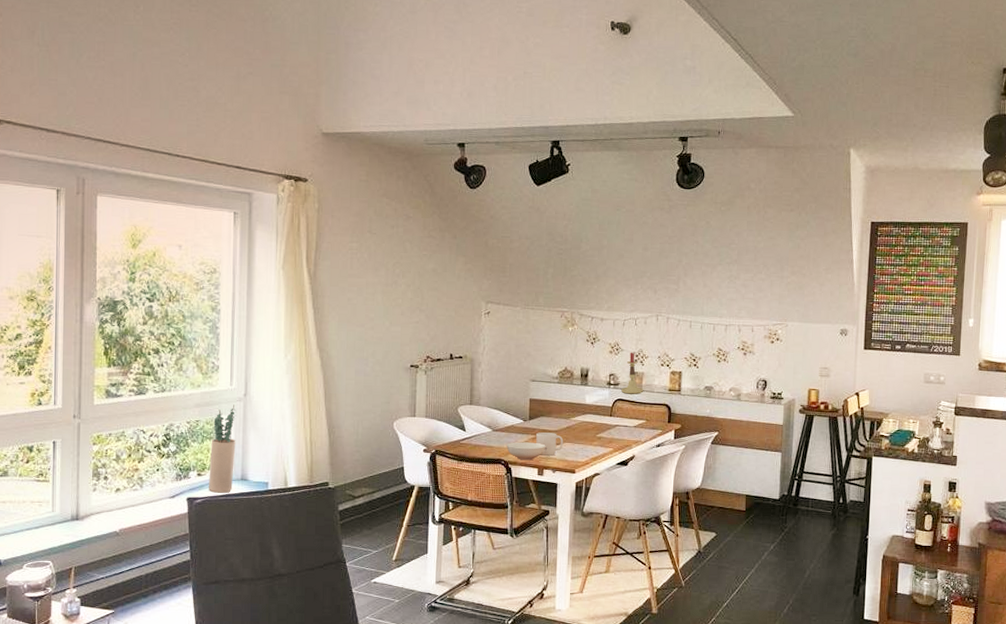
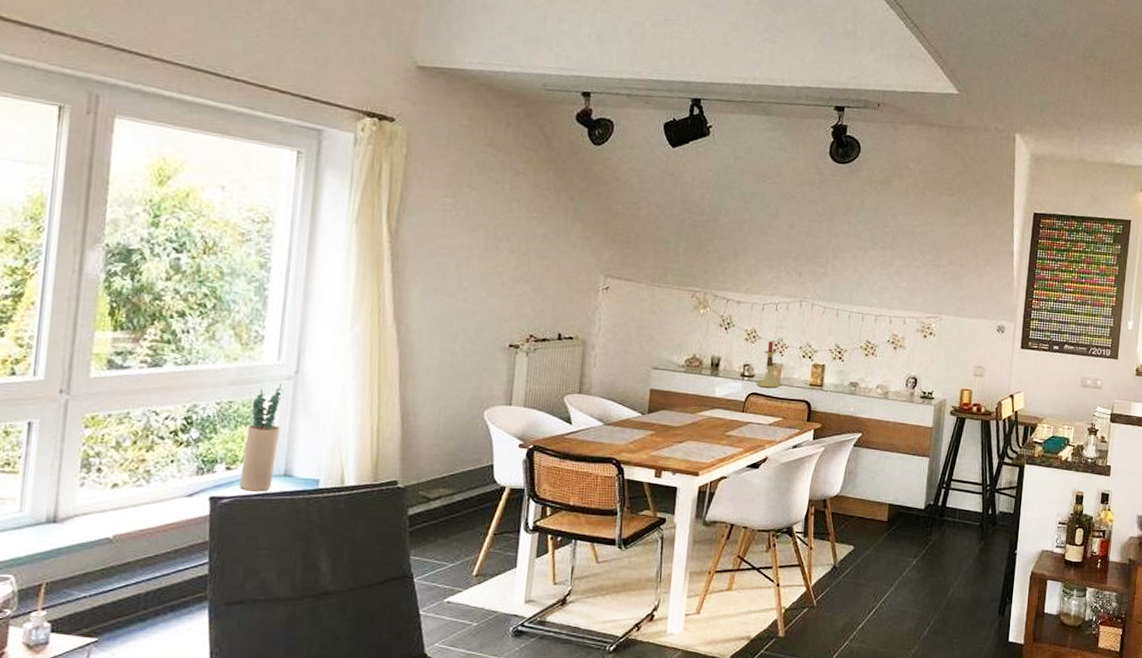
bowl: present [506,442,546,461] -> none [619,438,666,460]
mug: present [535,432,564,456] -> none [654,428,687,455]

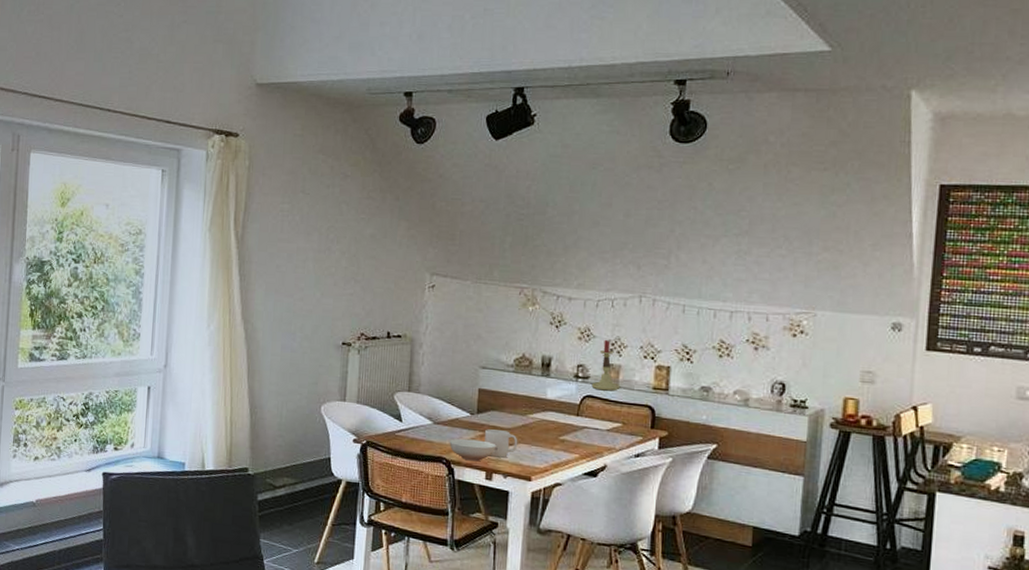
vase: present [240,383,284,492] -> none [124,375,156,471]
bowl: none [619,438,666,460] -> present [449,438,497,462]
mug: none [654,428,687,455] -> present [484,429,518,458]

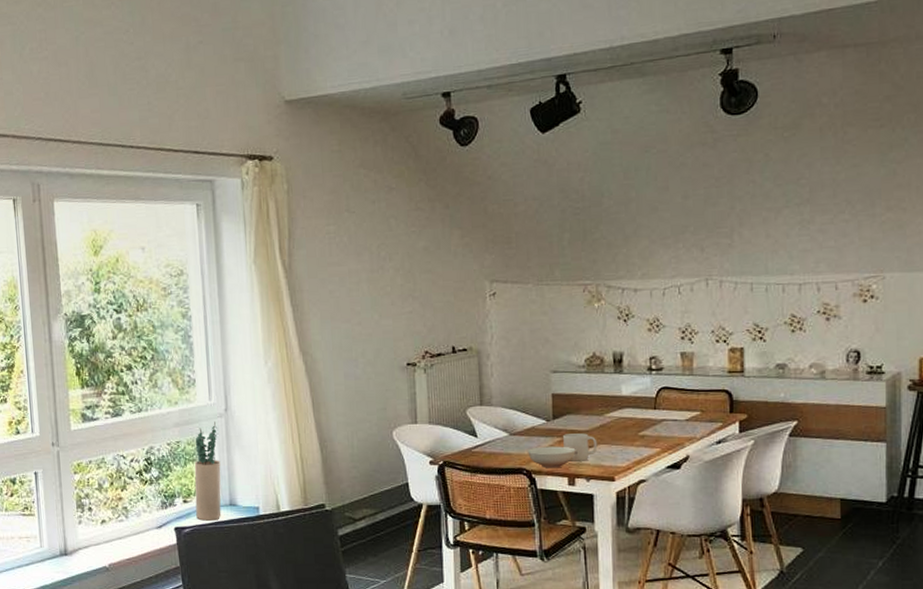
vase: none [124,375,156,471] -> present [194,421,222,521]
candlestick: present [591,339,621,391] -> none [666,327,695,381]

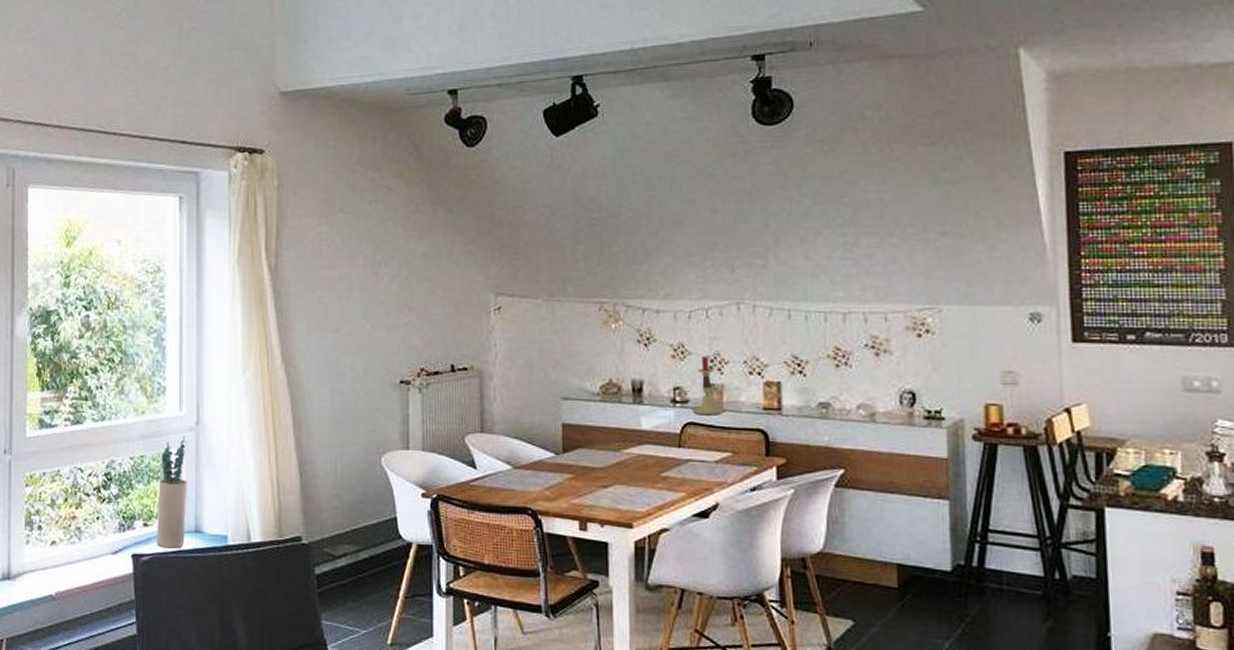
bowl: present [527,446,576,469] -> none [533,483,589,510]
mug: present [562,433,598,461] -> none [573,470,614,503]
candlestick: none [666,327,695,381] -> present [692,355,726,416]

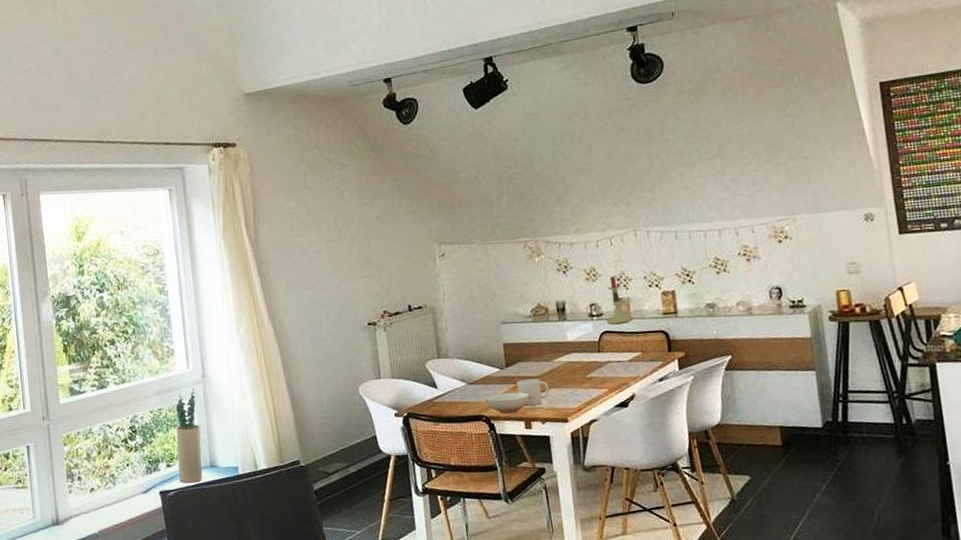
bowl: none [533,483,589,510] -> present [485,392,530,414]
mug: none [573,470,614,503] -> present [516,378,550,406]

